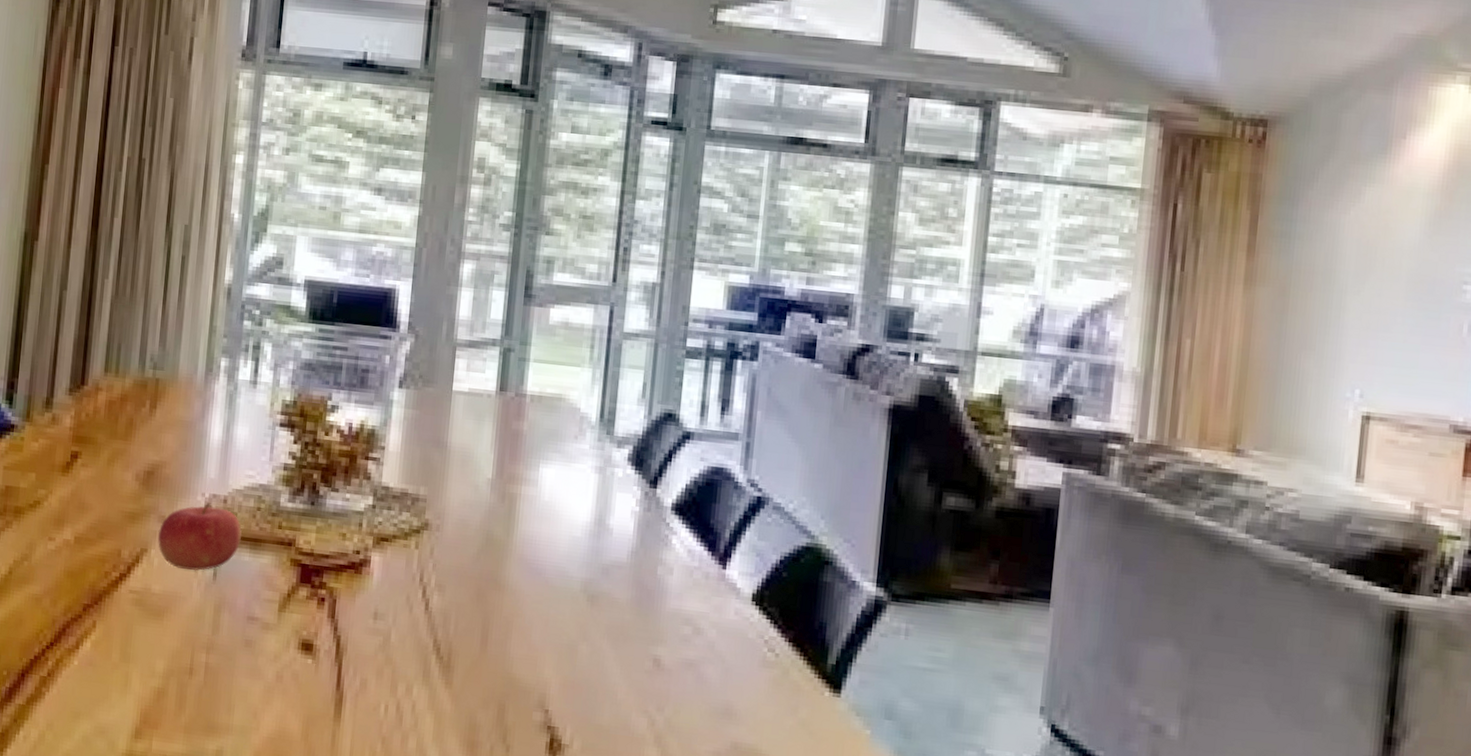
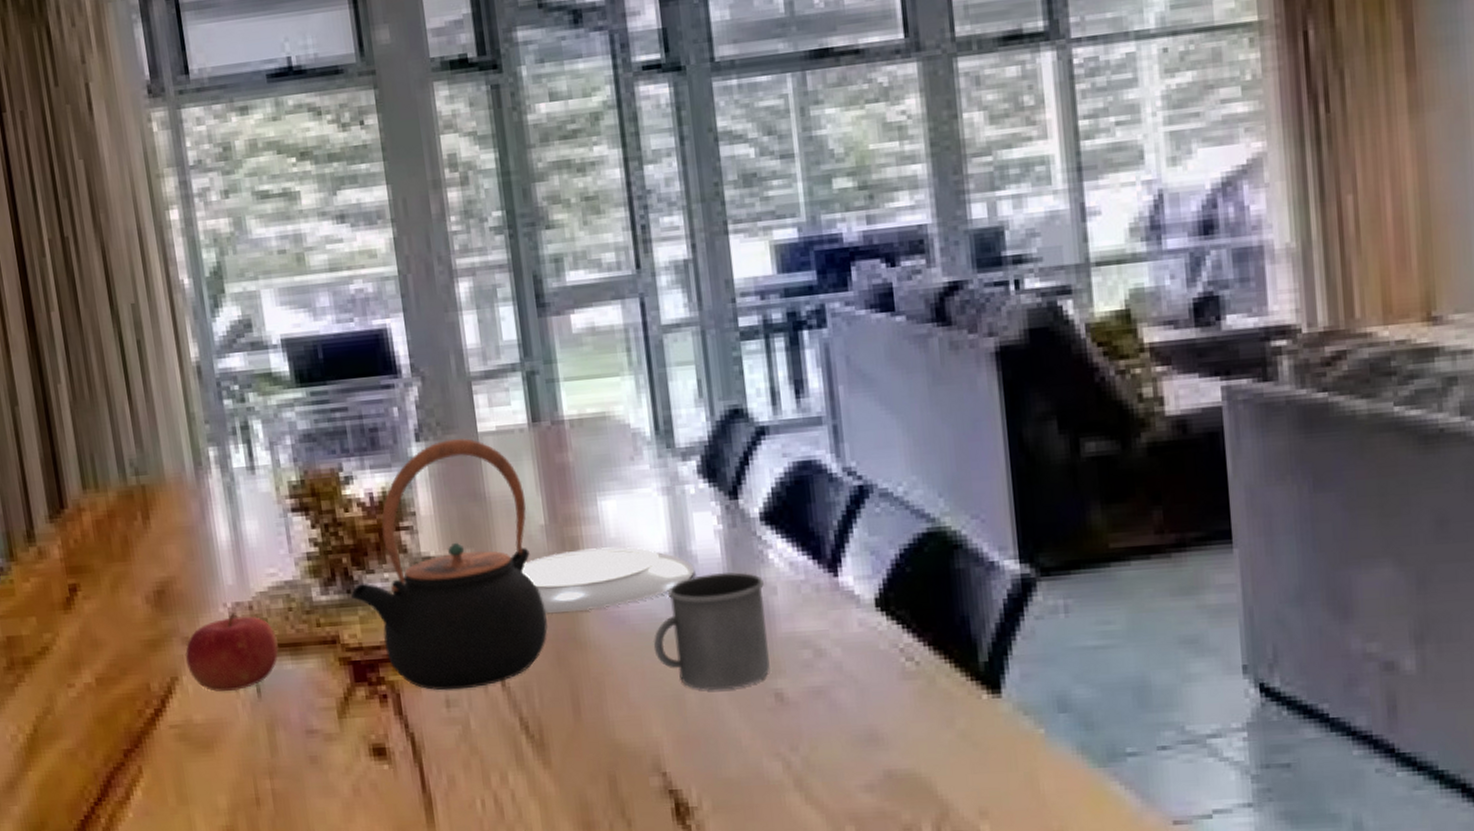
teapot: none [313,391,480,607] -> present [350,438,548,691]
plate: none [464,504,609,559] -> present [522,547,695,614]
mug: none [560,546,664,649] -> present [653,572,770,690]

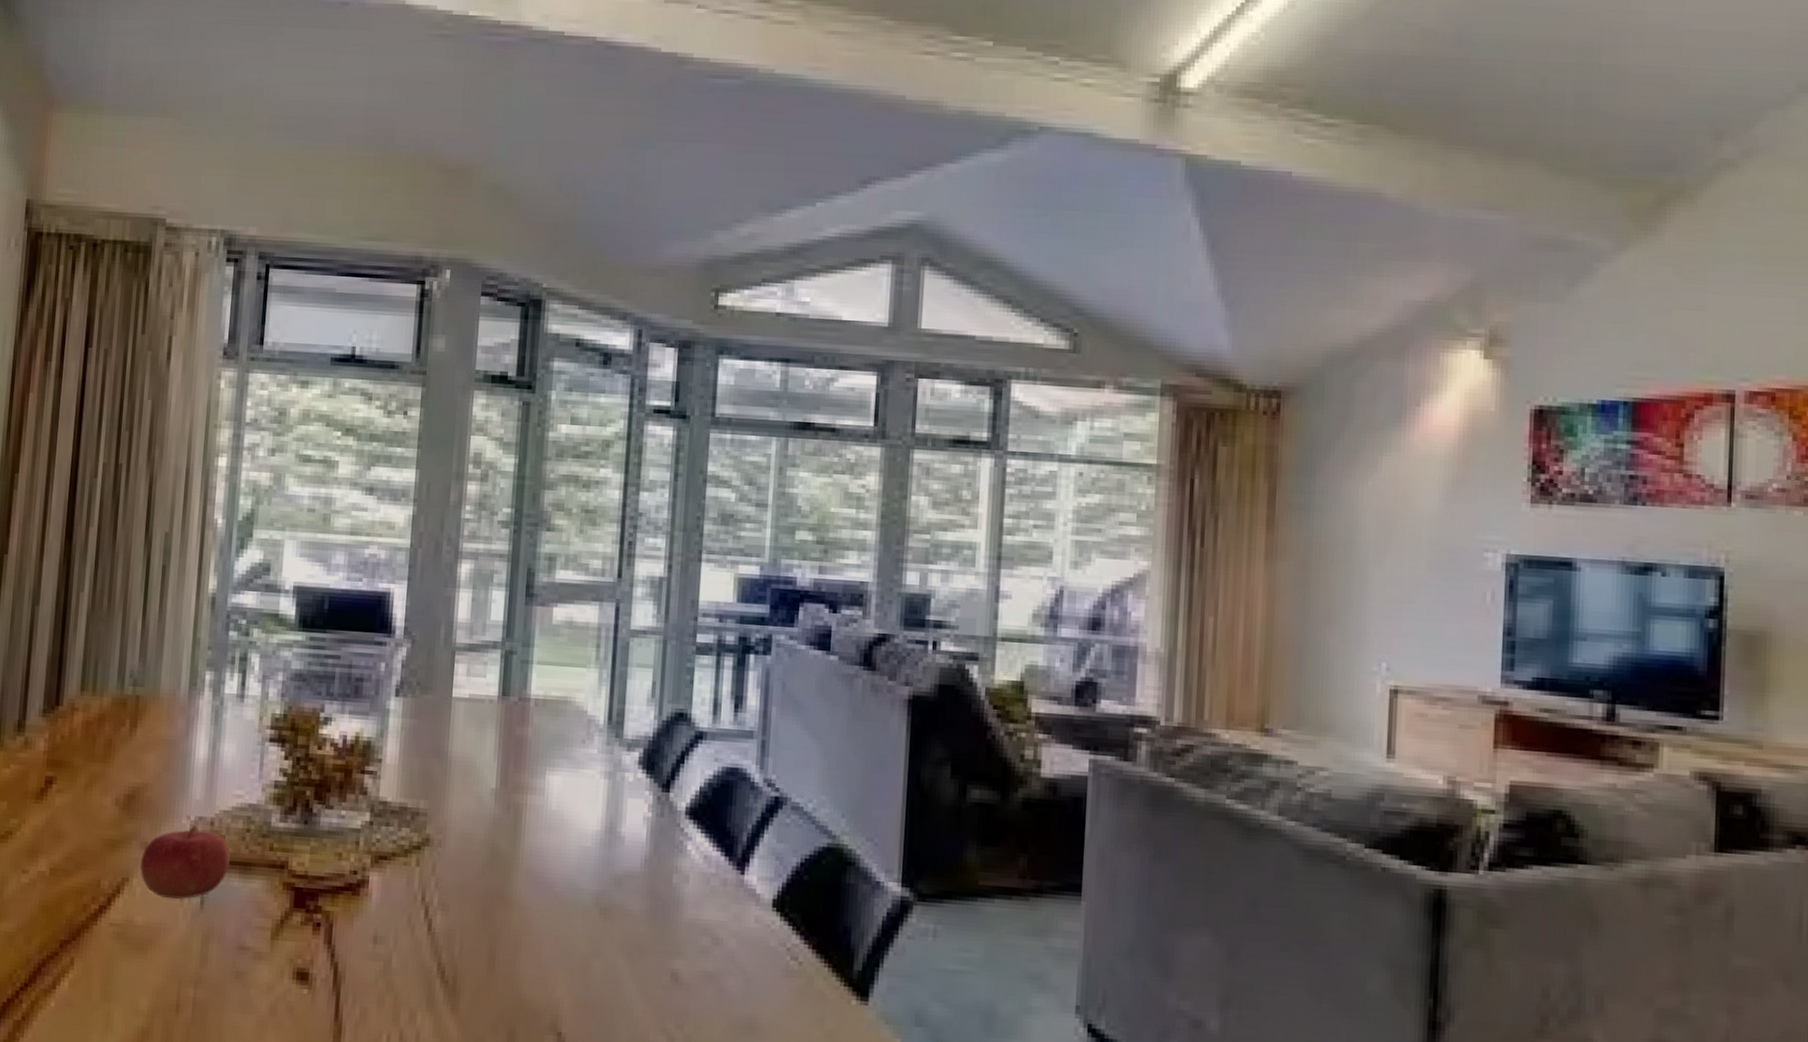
teapot: present [350,438,548,691] -> none [306,699,483,929]
plate: present [522,547,695,614] -> none [467,815,621,873]
mug: present [653,572,770,690] -> none [571,855,679,963]

